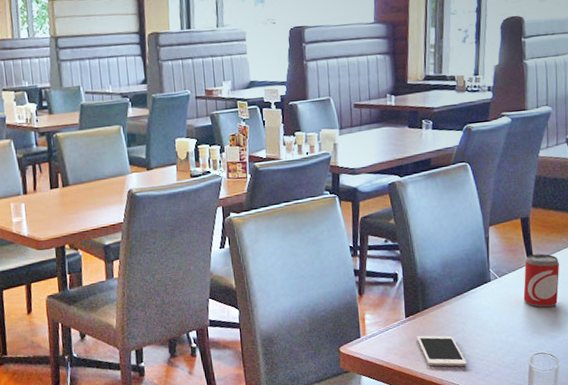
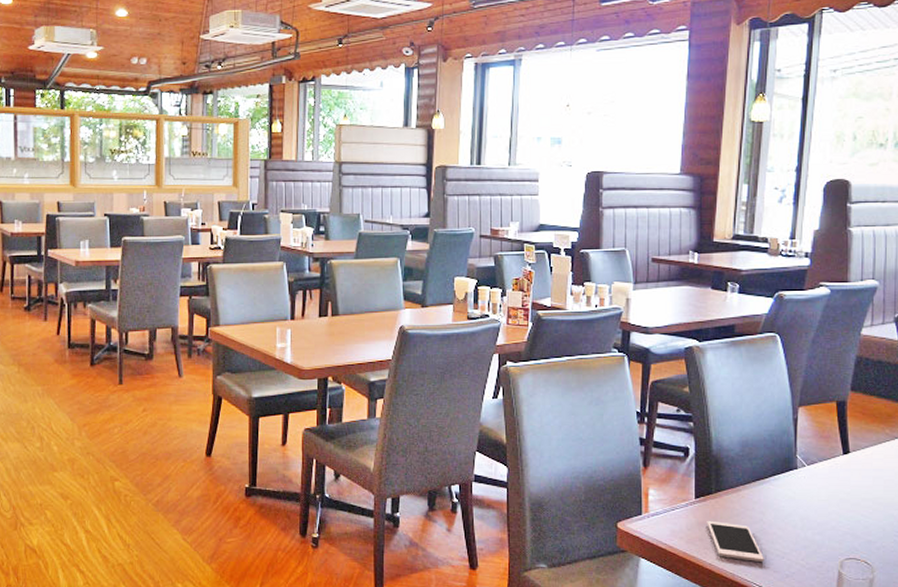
beer can: present [523,253,559,308] -> none [835,444,880,506]

